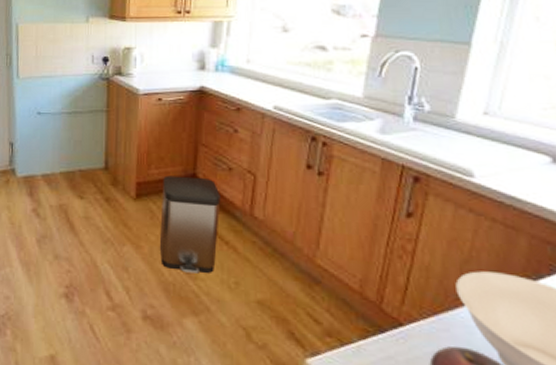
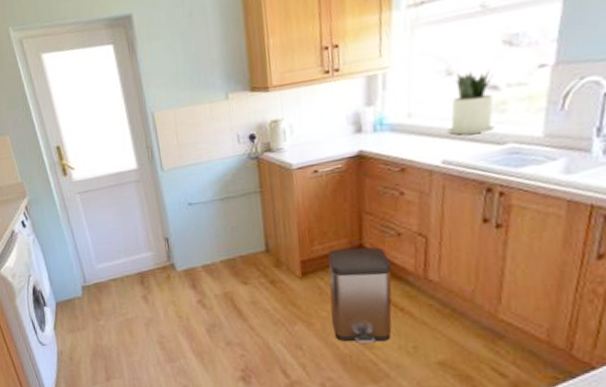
planter: none [281,30,322,87] -> present [448,69,495,136]

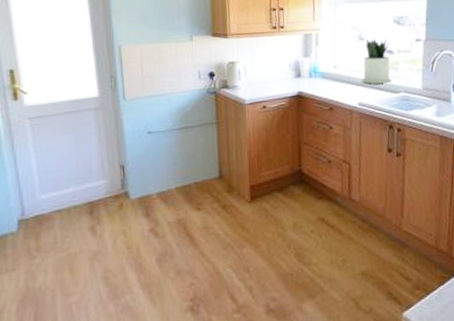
pedal bin: present [328,247,392,343] -> none [273,172,325,261]

